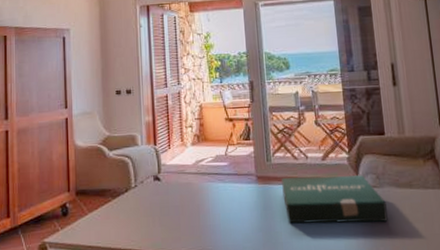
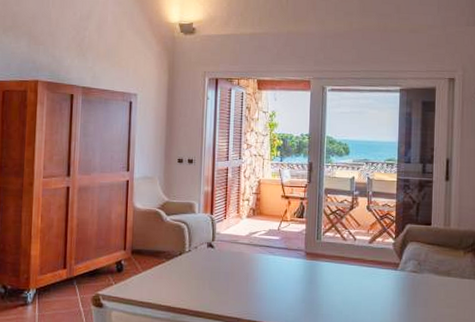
pizza box: present [282,175,388,224] -> none [328,256,424,304]

